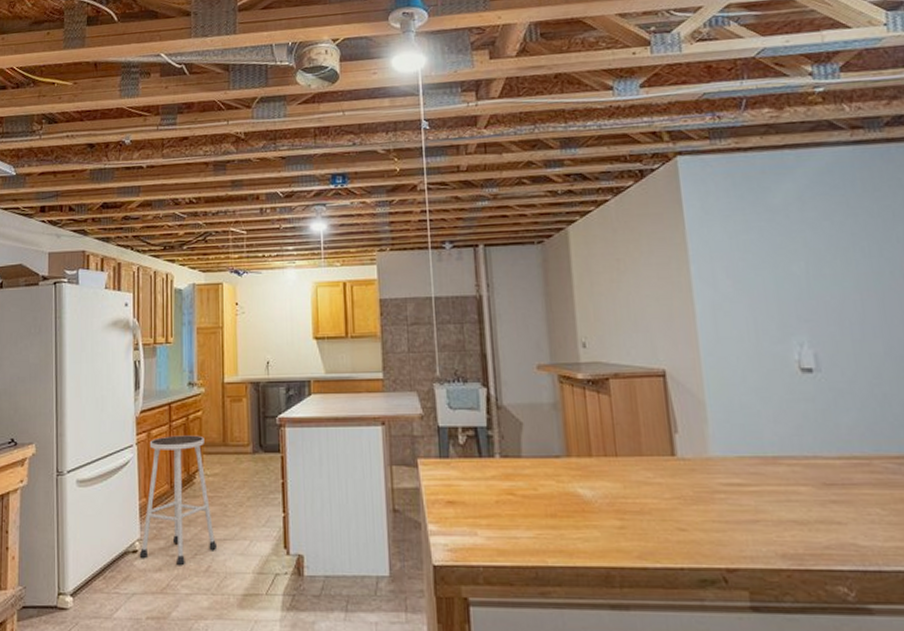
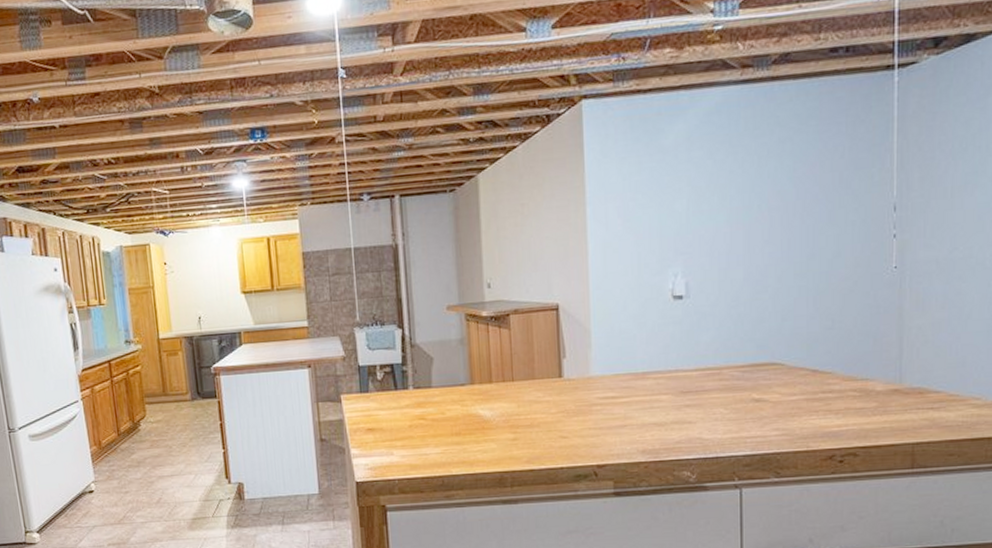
stool: present [139,435,218,566] -> none [93,388,166,501]

